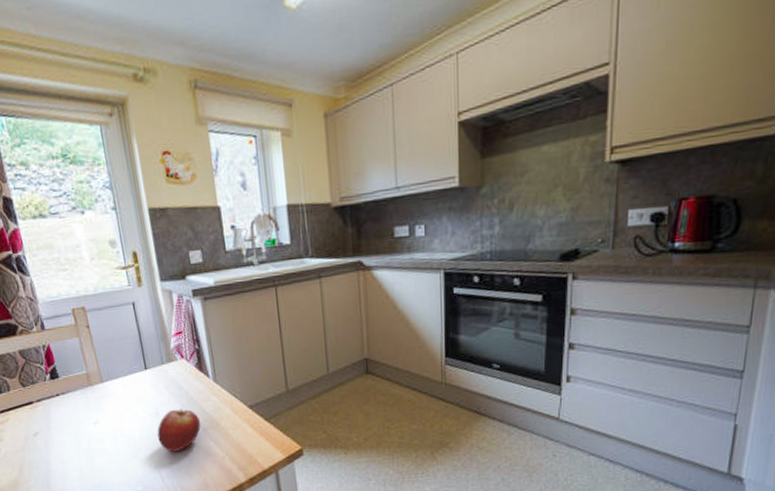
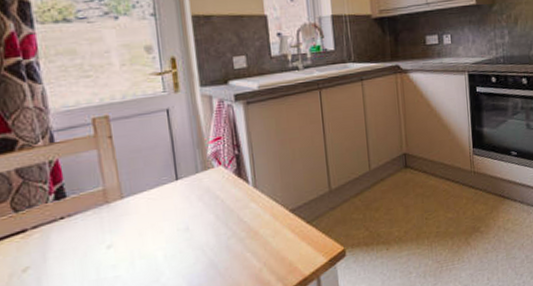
fruit: present [157,409,201,452] -> none [185,220,237,271]

